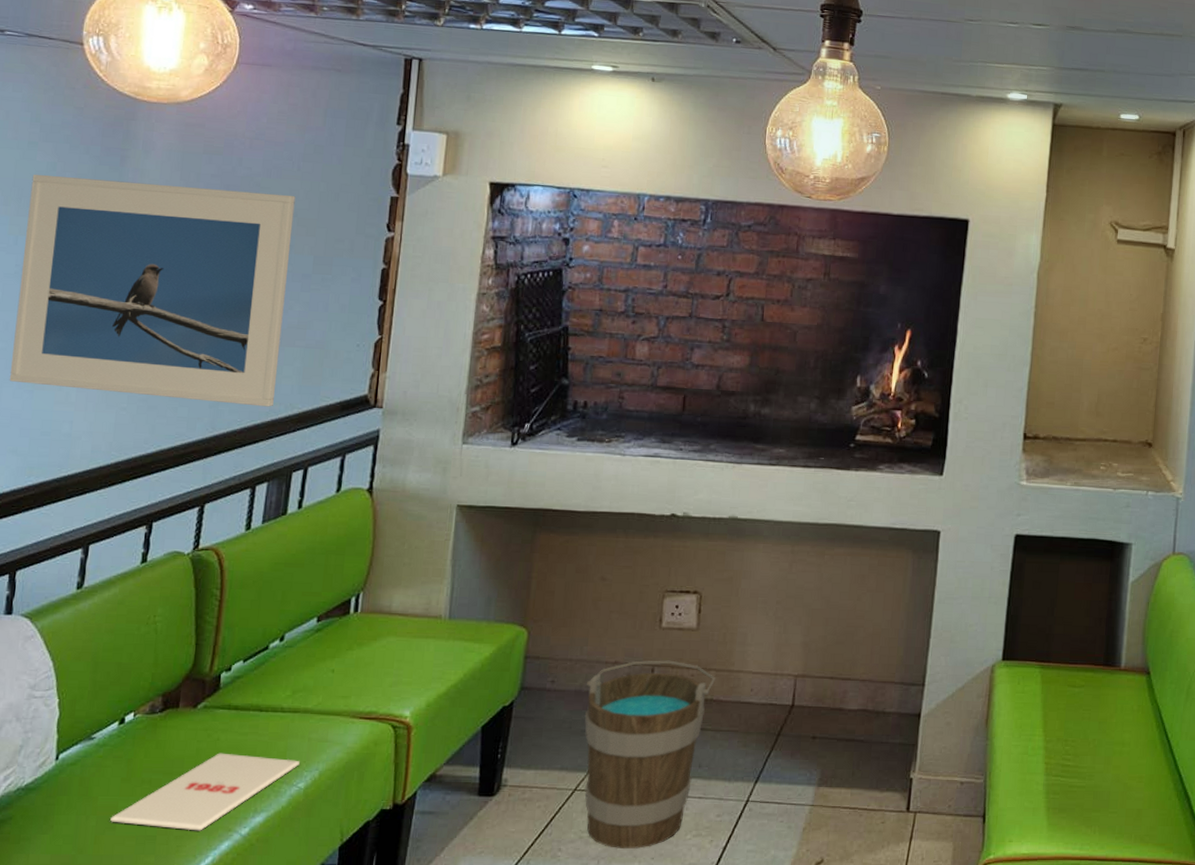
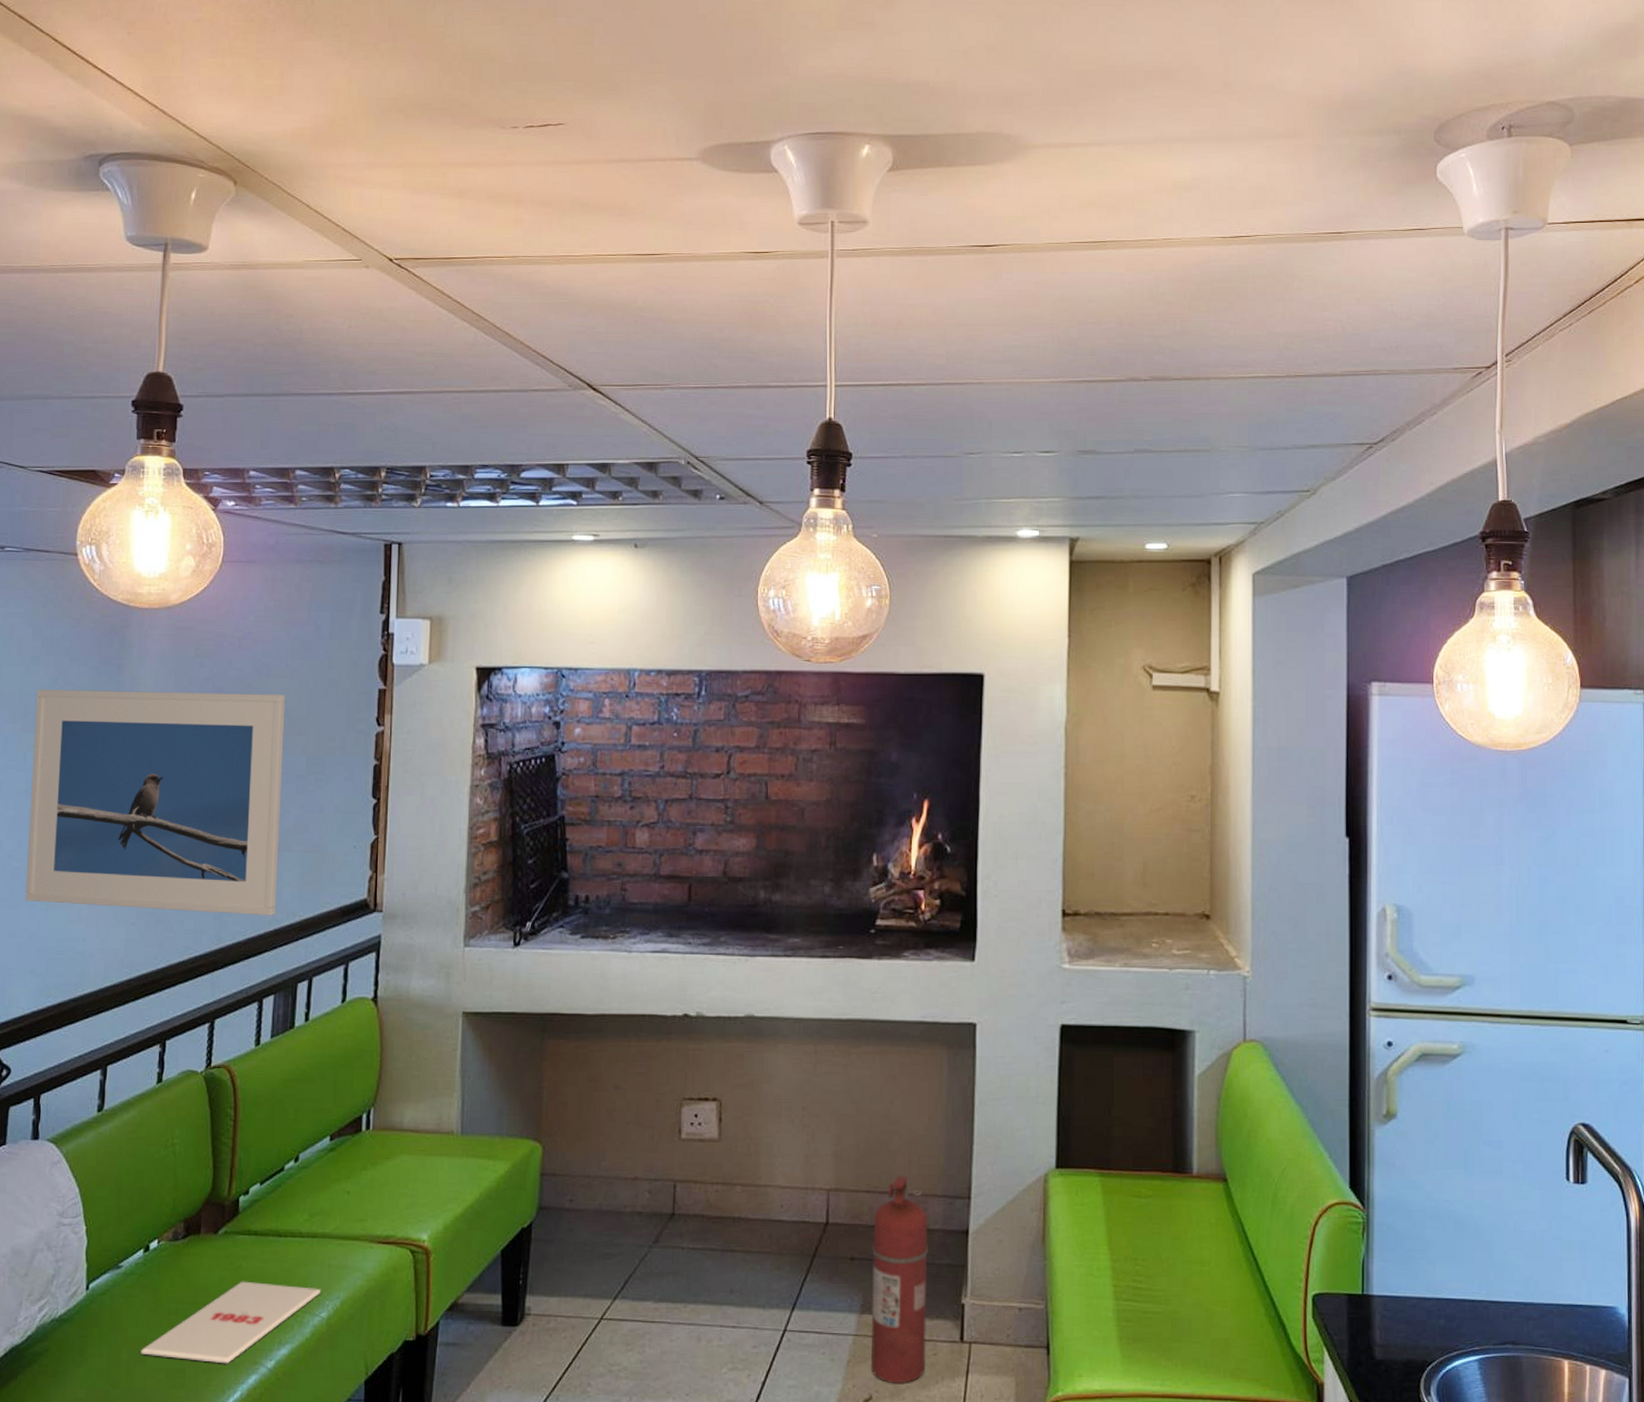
bucket: present [584,660,716,849] -> none [606,1175,743,1383]
fire extinguisher: none [825,664,885,849] -> present [871,1176,928,1384]

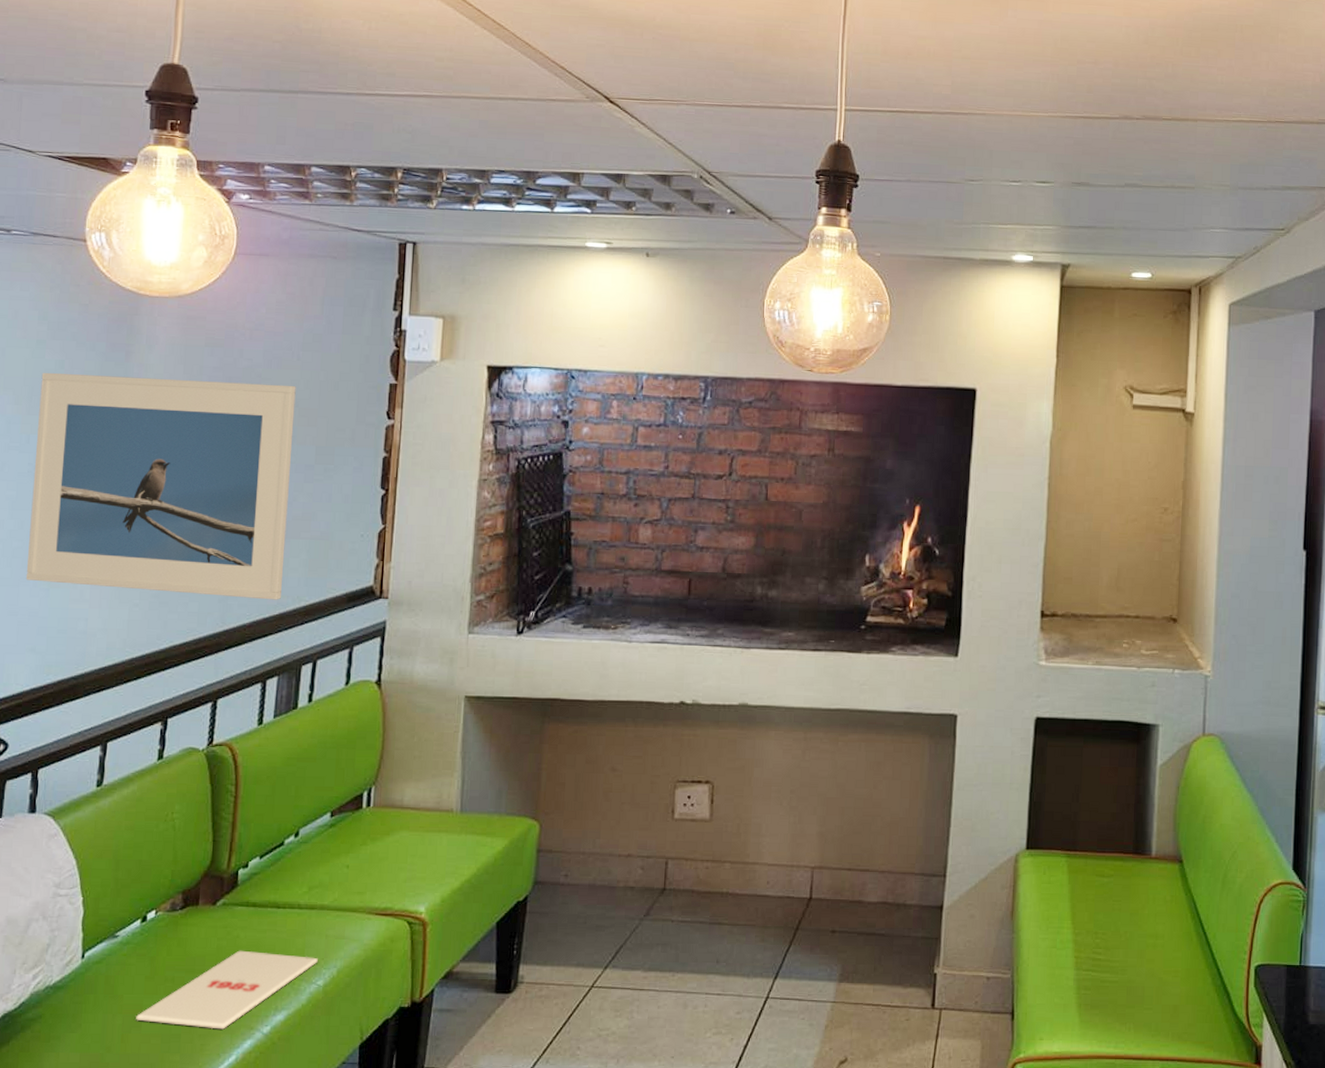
fire extinguisher: present [871,1176,928,1384] -> none [848,855,906,1047]

